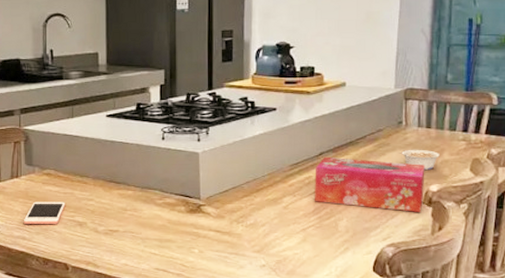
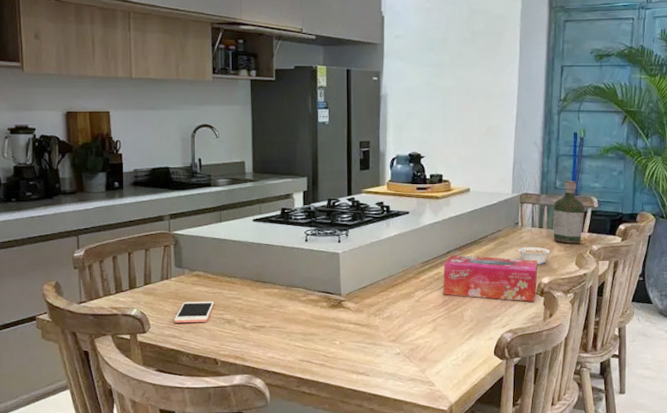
bottle: none [443,73,482,146] -> present [553,180,585,244]

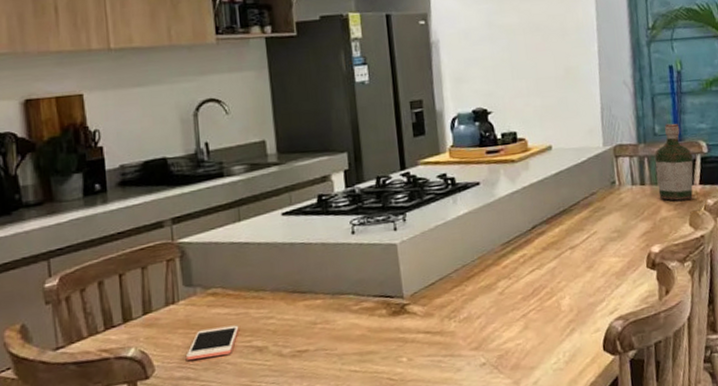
tissue box: present [443,254,538,302] -> none [529,225,647,282]
legume: present [516,246,550,265] -> none [616,208,657,232]

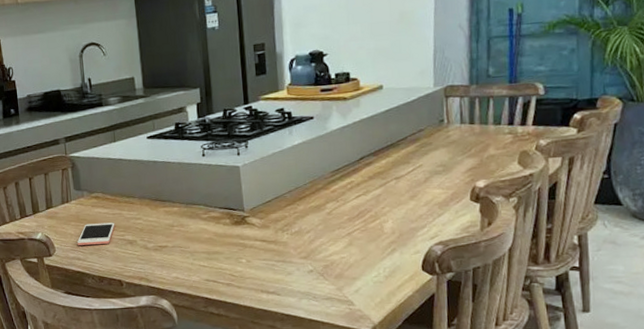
bottle: present [655,123,694,201] -> none [486,65,528,140]

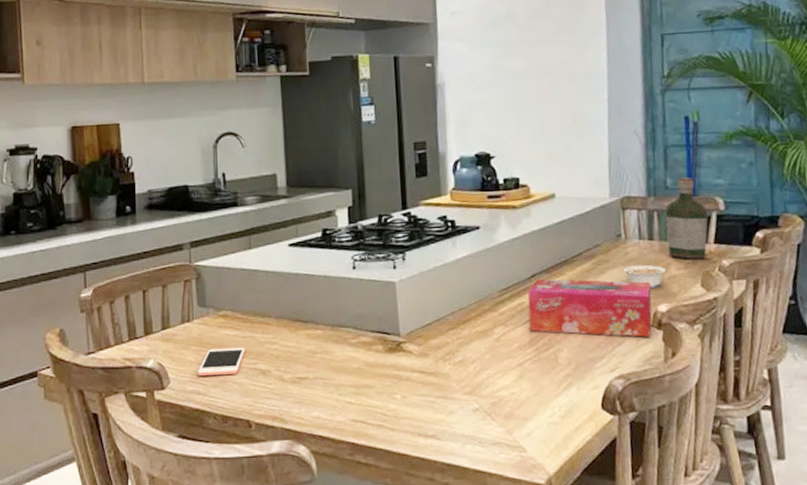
tissue box: none [356,160,471,210] -> present [527,278,653,337]
legume: none [442,146,485,167] -> present [620,264,666,289]
bottle: none [486,65,528,140] -> present [665,177,708,259]

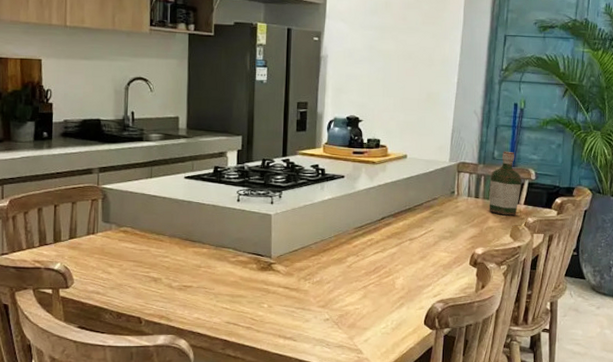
cell phone: present [197,347,246,376] -> none [98,258,141,279]
tissue box: present [527,278,653,337] -> none [376,221,472,272]
legume: present [620,264,666,289] -> none [451,216,485,236]

